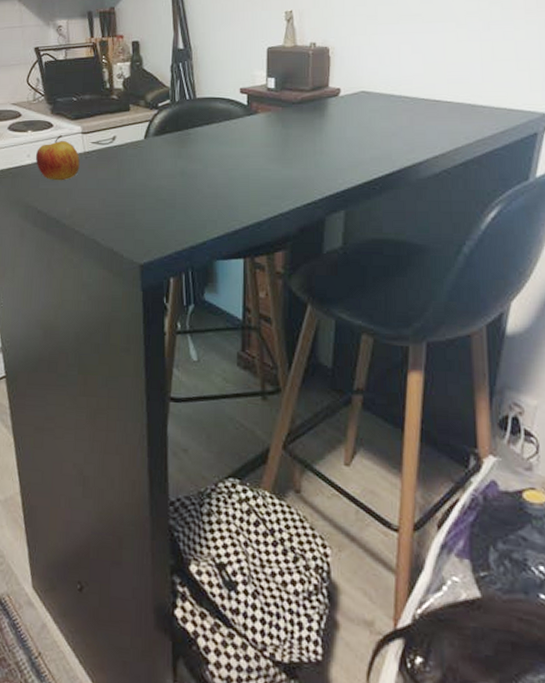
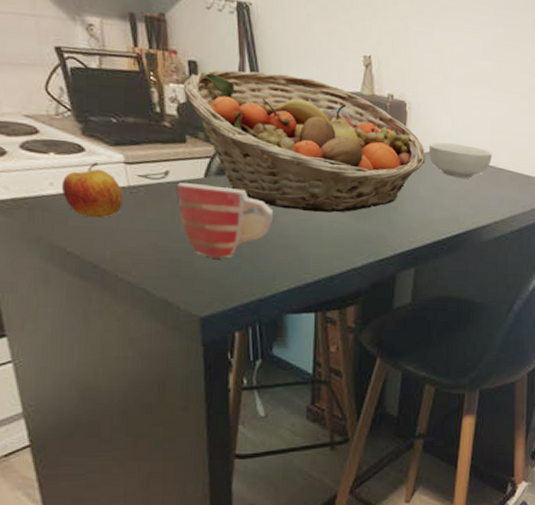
mug: none [121,145,203,210] -> present [176,183,272,259]
fruit basket: none [128,40,352,162] -> present [183,69,426,213]
cereal bowl: none [354,81,426,115] -> present [428,142,492,178]

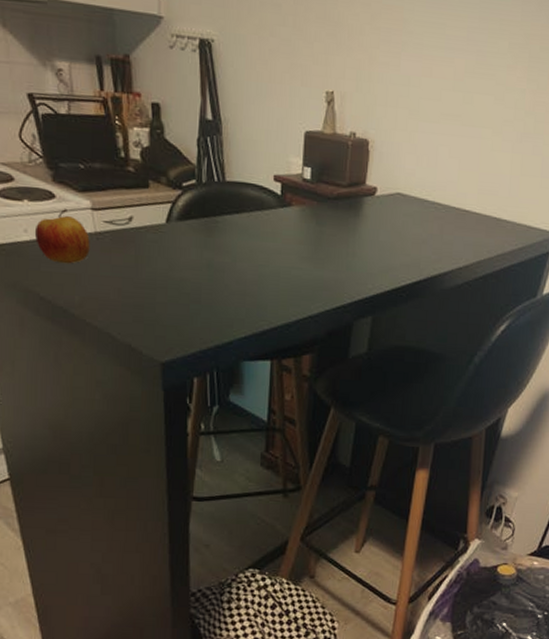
mug: present [176,183,272,259] -> none [140,228,231,305]
fruit basket: present [183,69,426,213] -> none [146,111,388,259]
cereal bowl: present [428,142,492,178] -> none [390,183,458,222]

